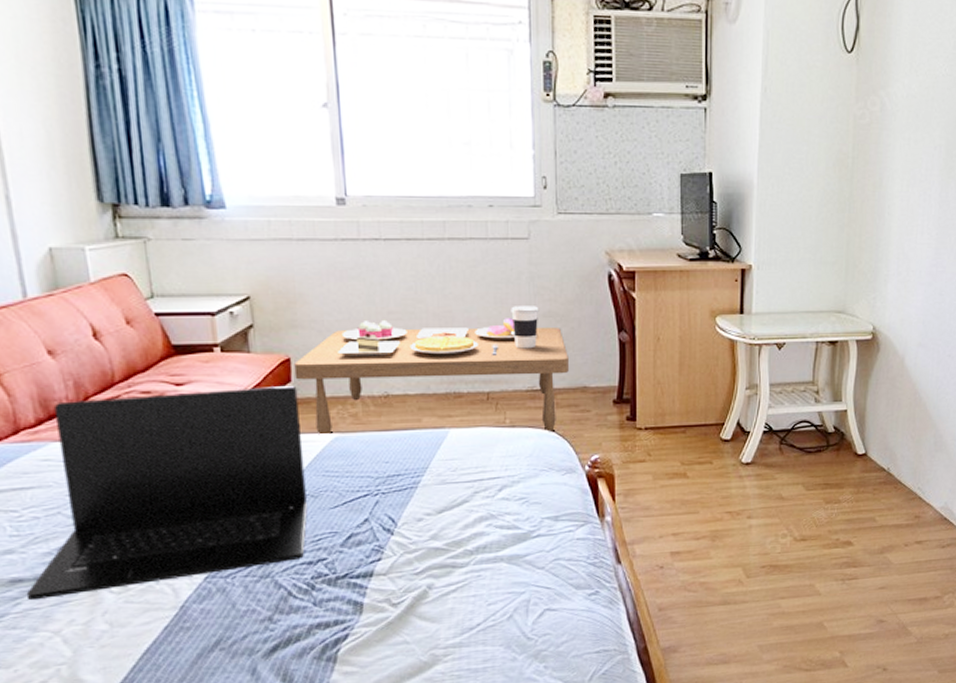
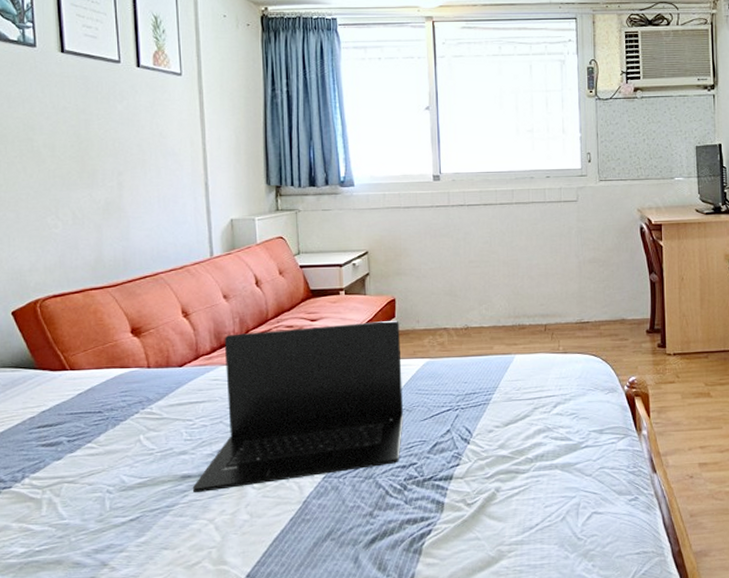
coffee table: present [294,306,569,435] -> none [398,254,610,360]

